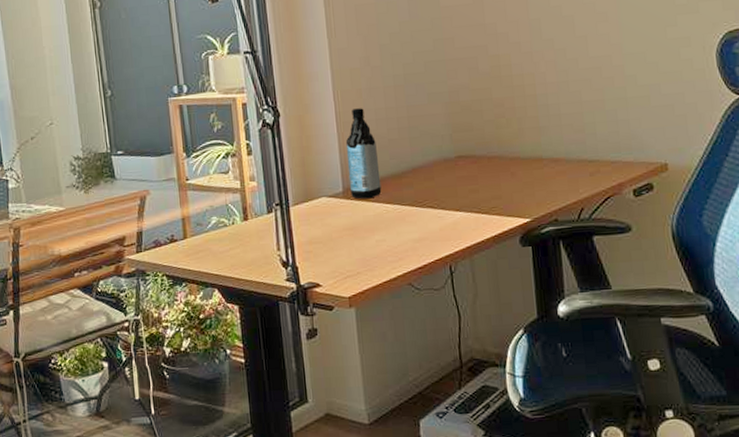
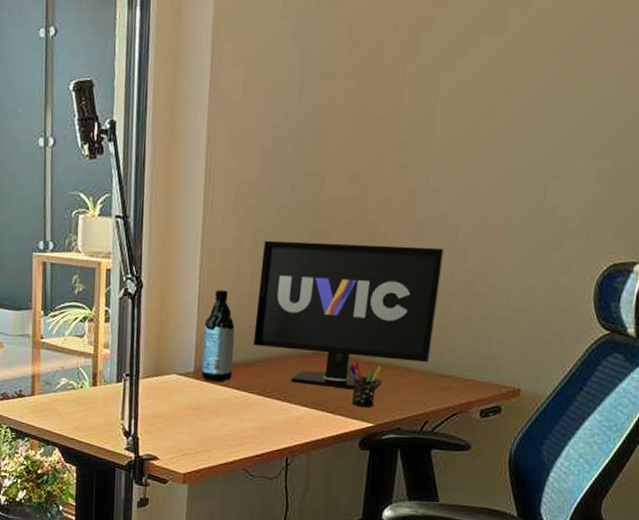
monitor: none [391,39,573,189] -> present [253,240,445,391]
pen holder: none [495,158,528,203] -> present [349,360,382,407]

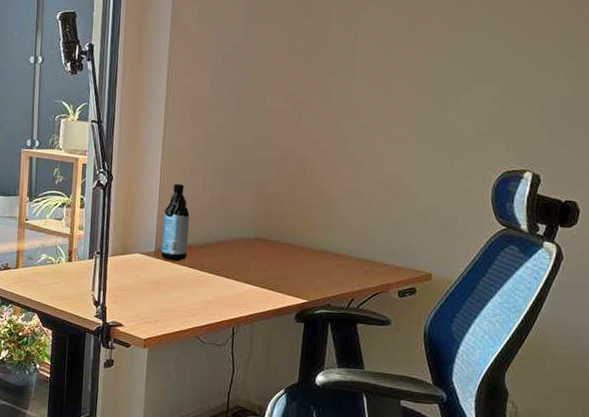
monitor: present [253,240,445,391] -> none [205,144,365,272]
pen holder: present [349,360,382,407] -> none [286,246,314,286]

